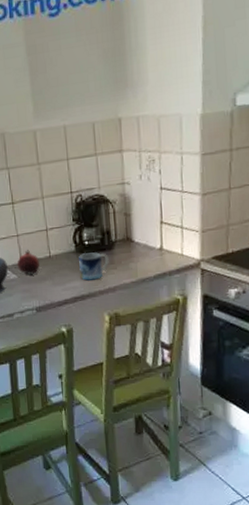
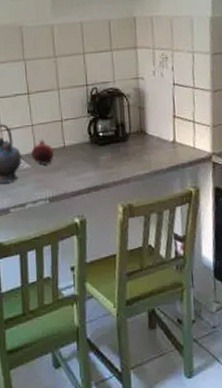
mug: present [79,252,109,281] -> none [93,144,123,172]

